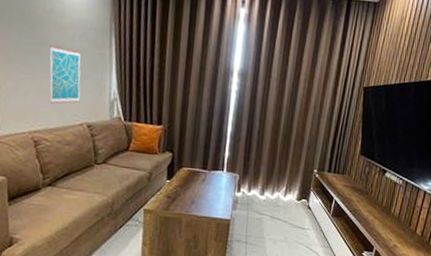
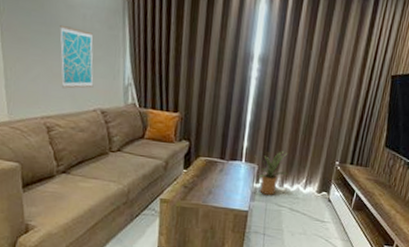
house plant: none [235,160,268,203] -> present [254,151,288,195]

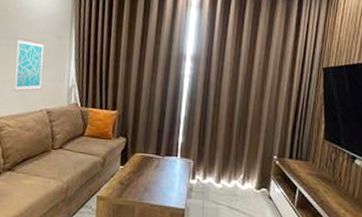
house plant: present [254,151,288,195] -> none [189,145,224,192]

